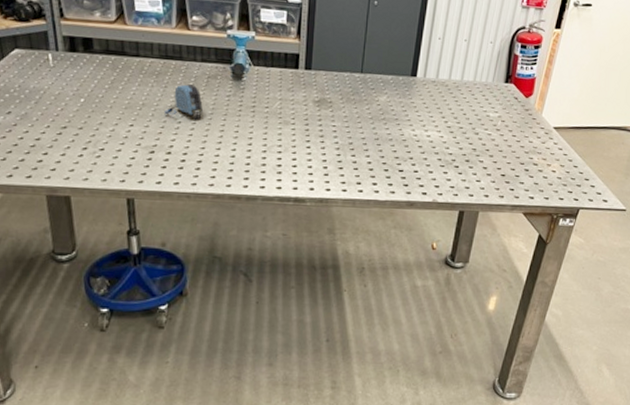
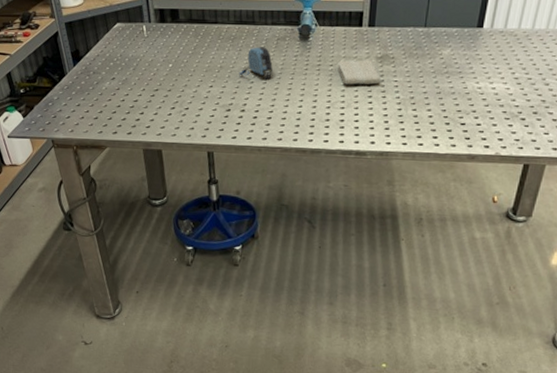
washcloth: none [273,102,319,129] -> present [337,59,381,85]

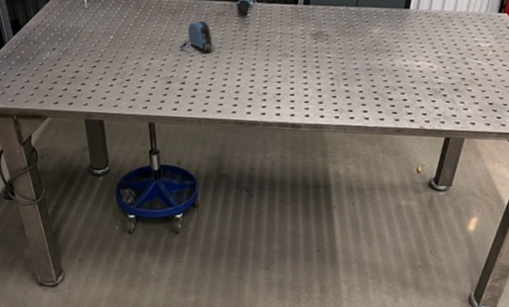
washcloth: present [337,59,381,85] -> none [274,35,316,60]

